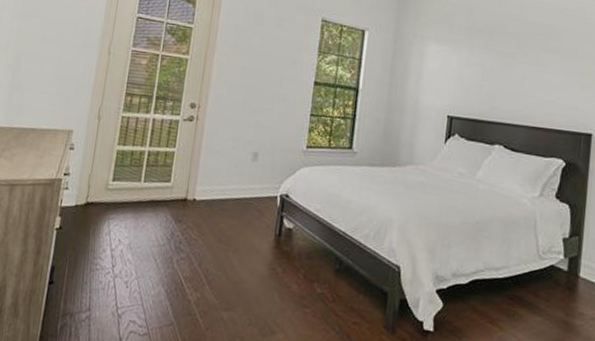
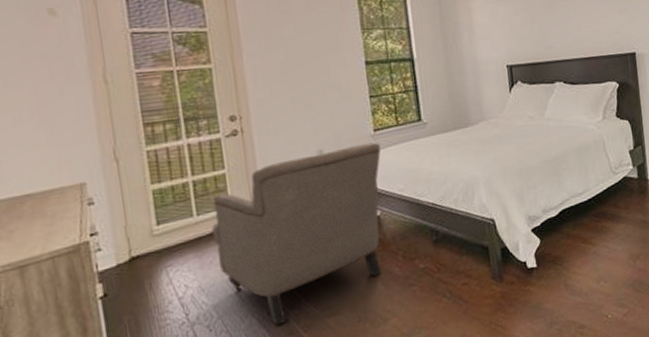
chair: none [148,153,310,303] -> present [211,142,381,326]

